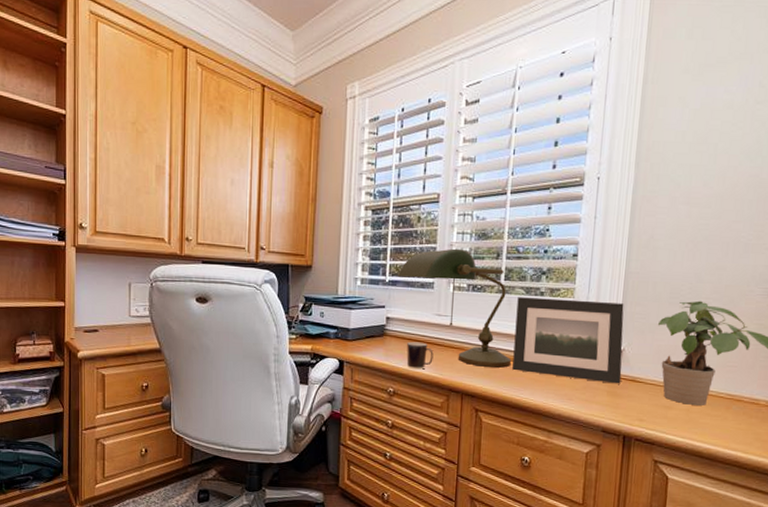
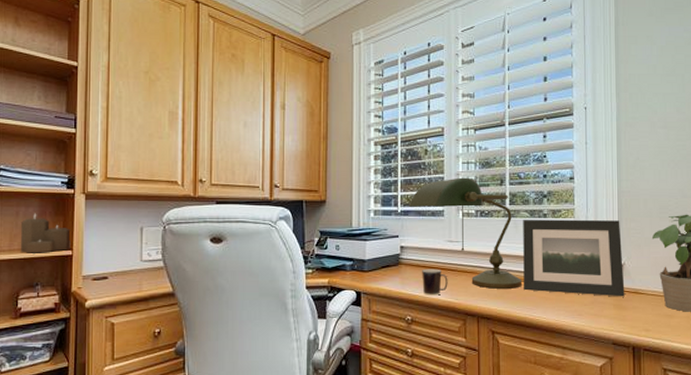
candle: none [16,263,63,303] -> present [20,213,71,253]

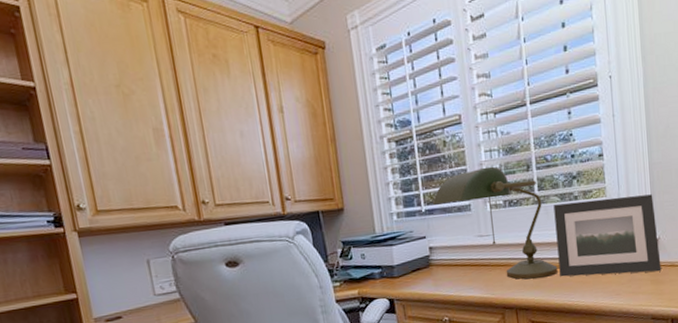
candle: present [20,213,71,253] -> none [12,258,74,302]
mug: present [421,268,448,297] -> none [453,265,483,295]

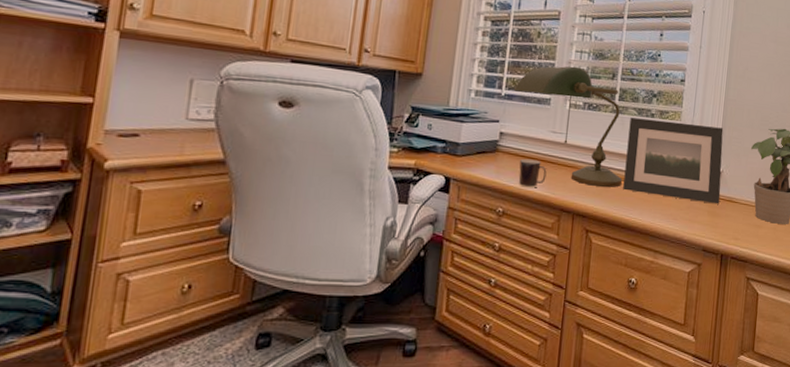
mug: none [453,265,483,295] -> present [518,158,547,189]

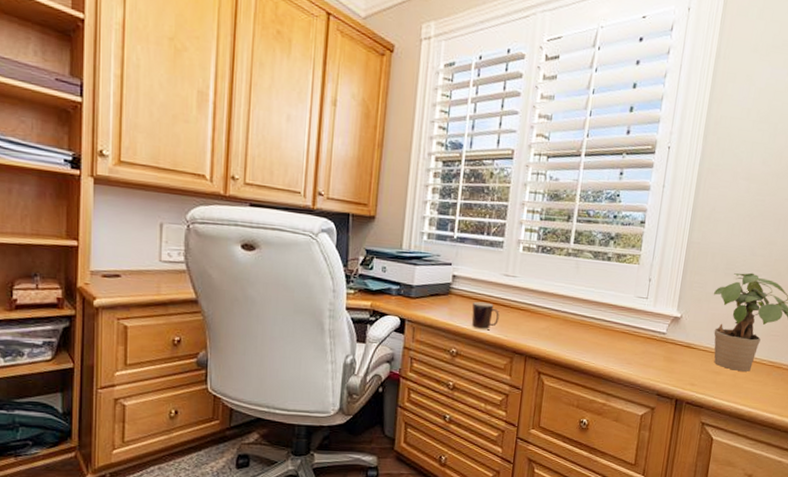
desk lamp: present [513,66,623,187] -> none [465,207,576,331]
picture frame: present [623,117,724,204] -> none [576,261,685,350]

